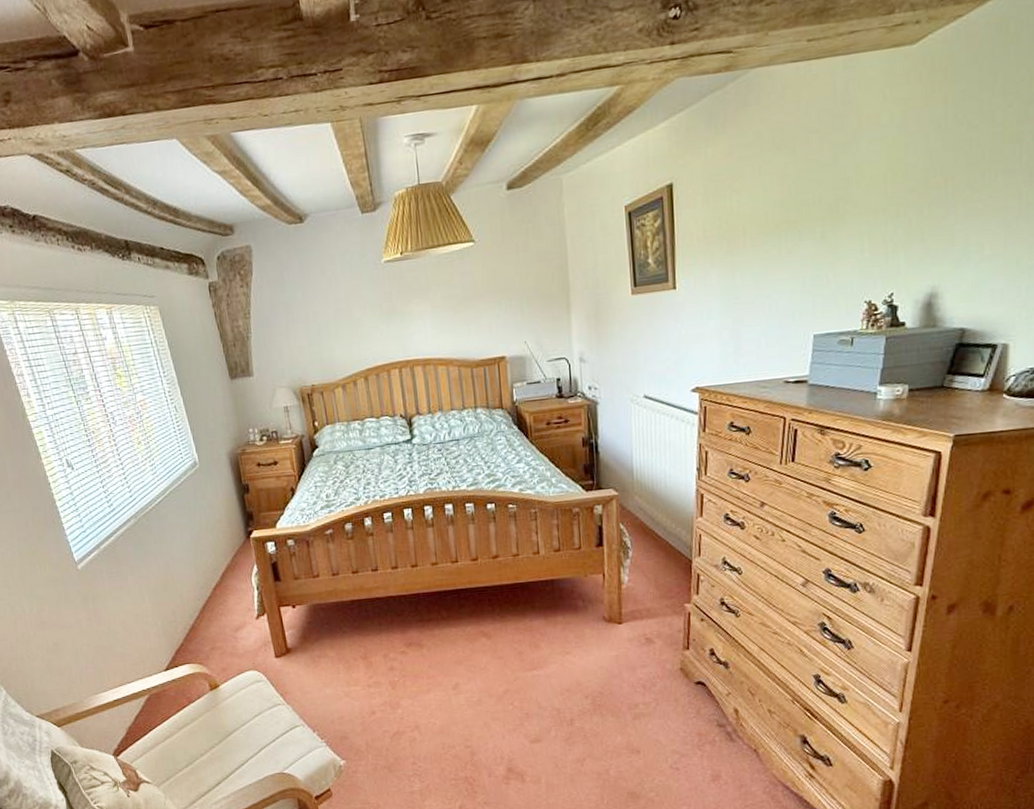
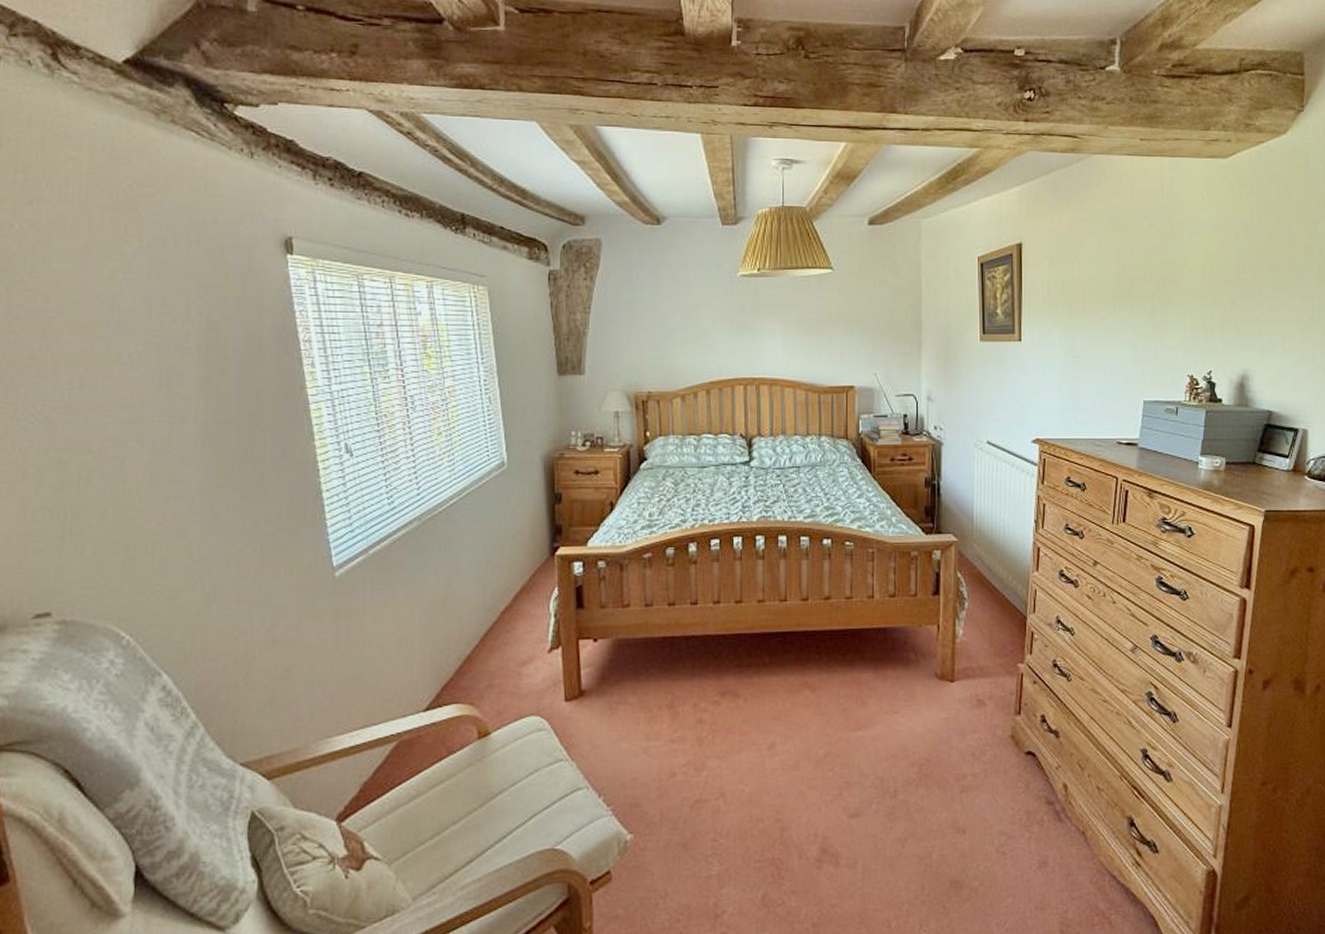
books: none [520,385,557,412] -> present [865,420,902,446]

